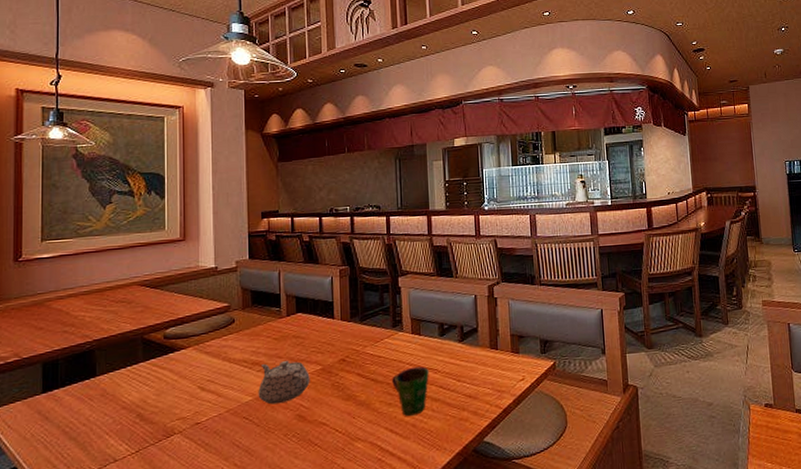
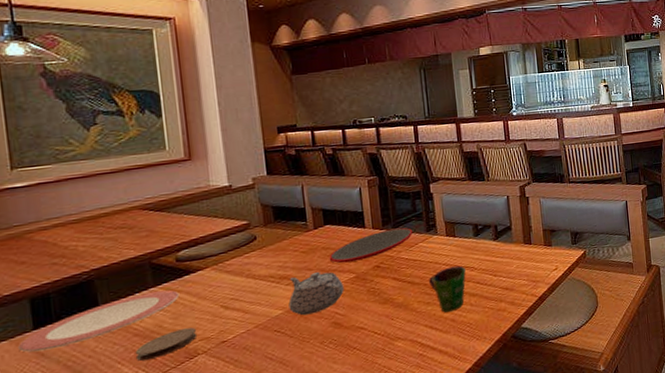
plate: none [29,366,164,415] -> present [18,290,180,353]
coaster: none [121,406,176,434] -> present [135,327,198,361]
plate: none [298,321,380,354] -> present [329,227,413,264]

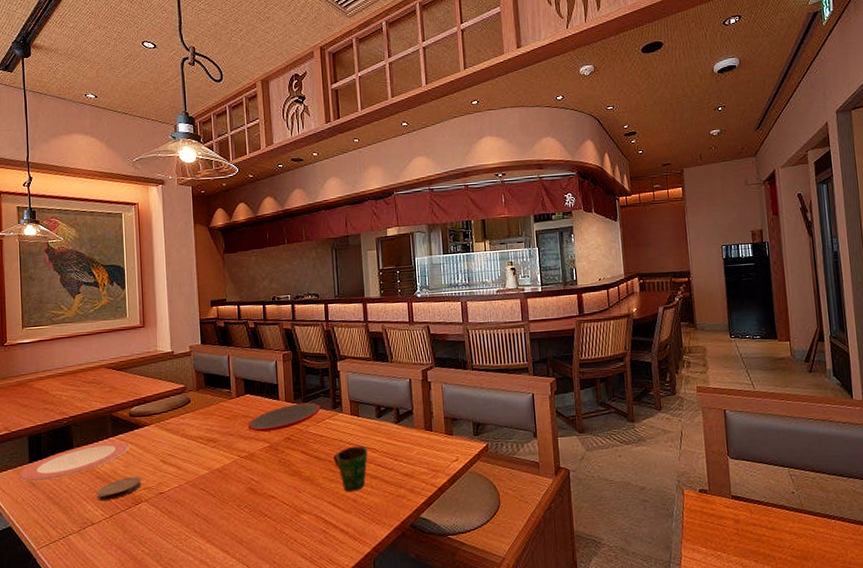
teapot: present [288,271,344,316] -> none [213,437,259,478]

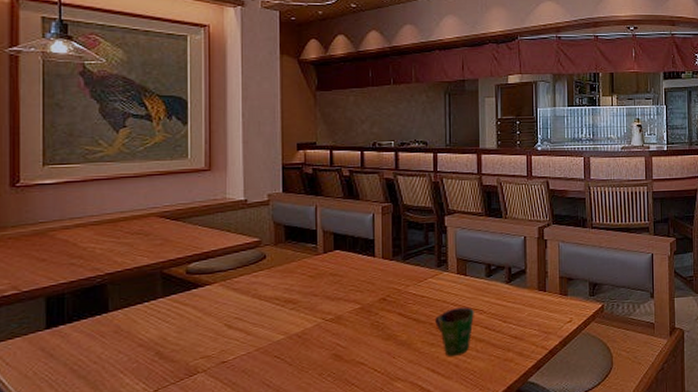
plate: present [19,441,131,482] -> none [30,302,186,352]
coaster: present [96,477,142,501] -> none [137,344,199,373]
plate: present [247,402,321,432] -> none [336,260,423,292]

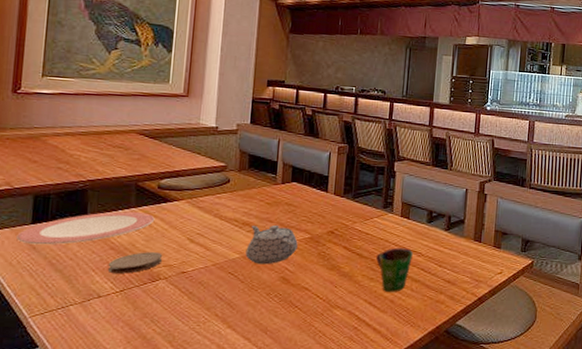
plate: none [30,302,186,352] -> present [17,211,155,245]
coaster: none [137,344,199,373] -> present [107,252,163,274]
teapot: none [291,298,348,344] -> present [245,224,298,265]

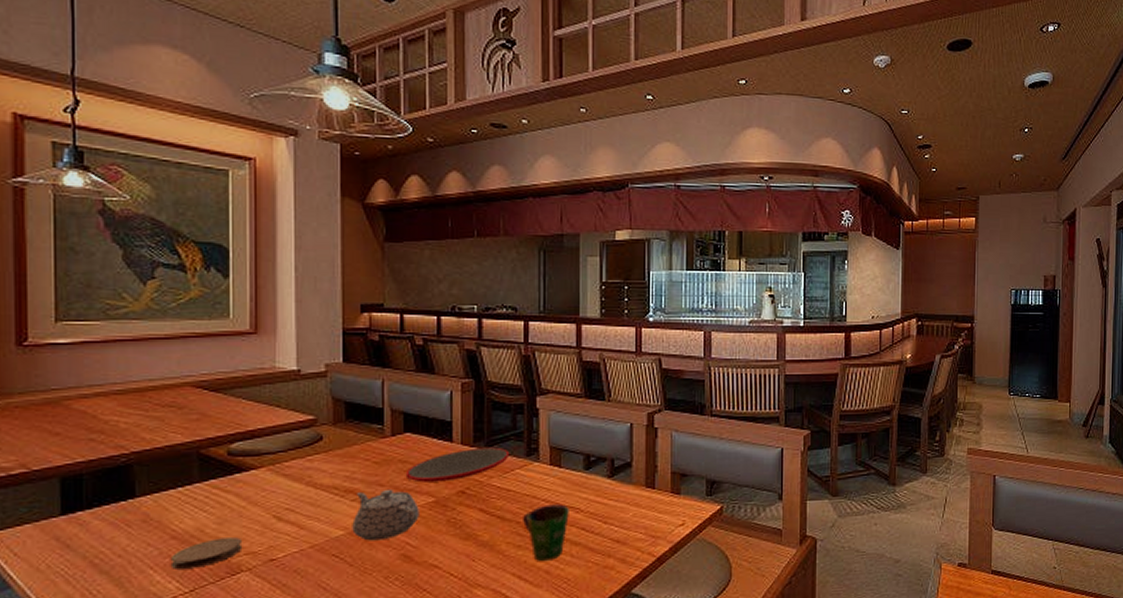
plate: present [17,211,155,245] -> none [43,488,228,542]
plate: none [289,198,371,223] -> present [405,447,510,483]

